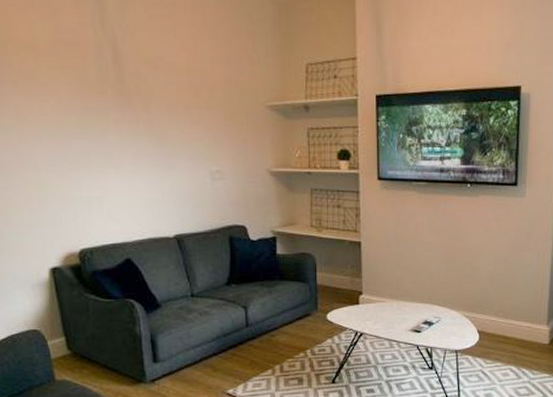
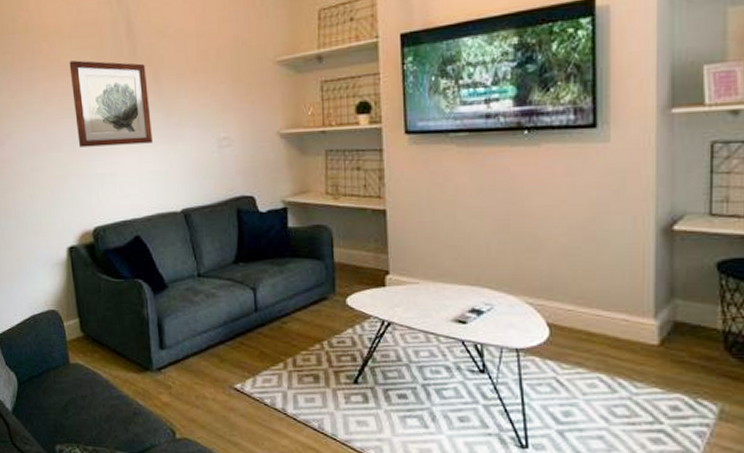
wall art: none [46,80,143,171] -> present [69,60,152,147]

